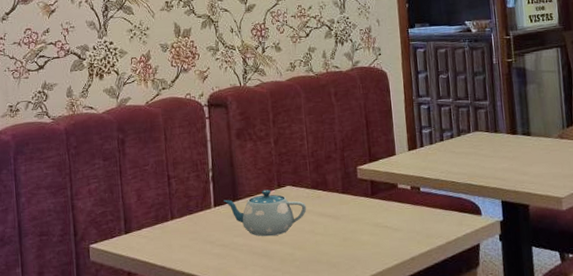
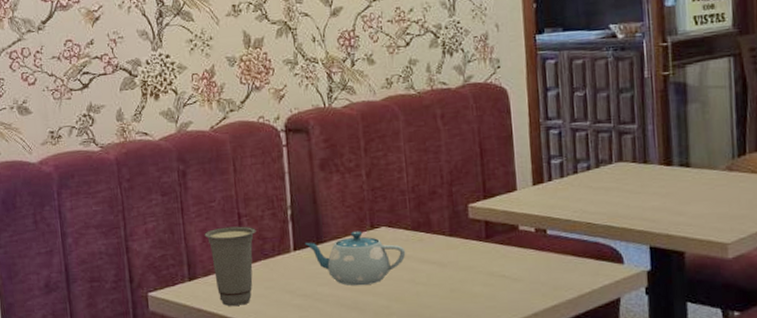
cup: none [139,186,183,255] -> present [204,226,256,306]

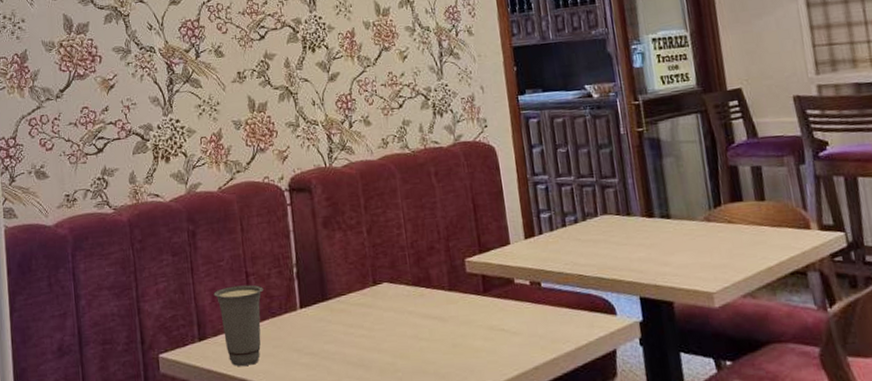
teapot: present [305,231,406,286] -> none [311,287,408,343]

